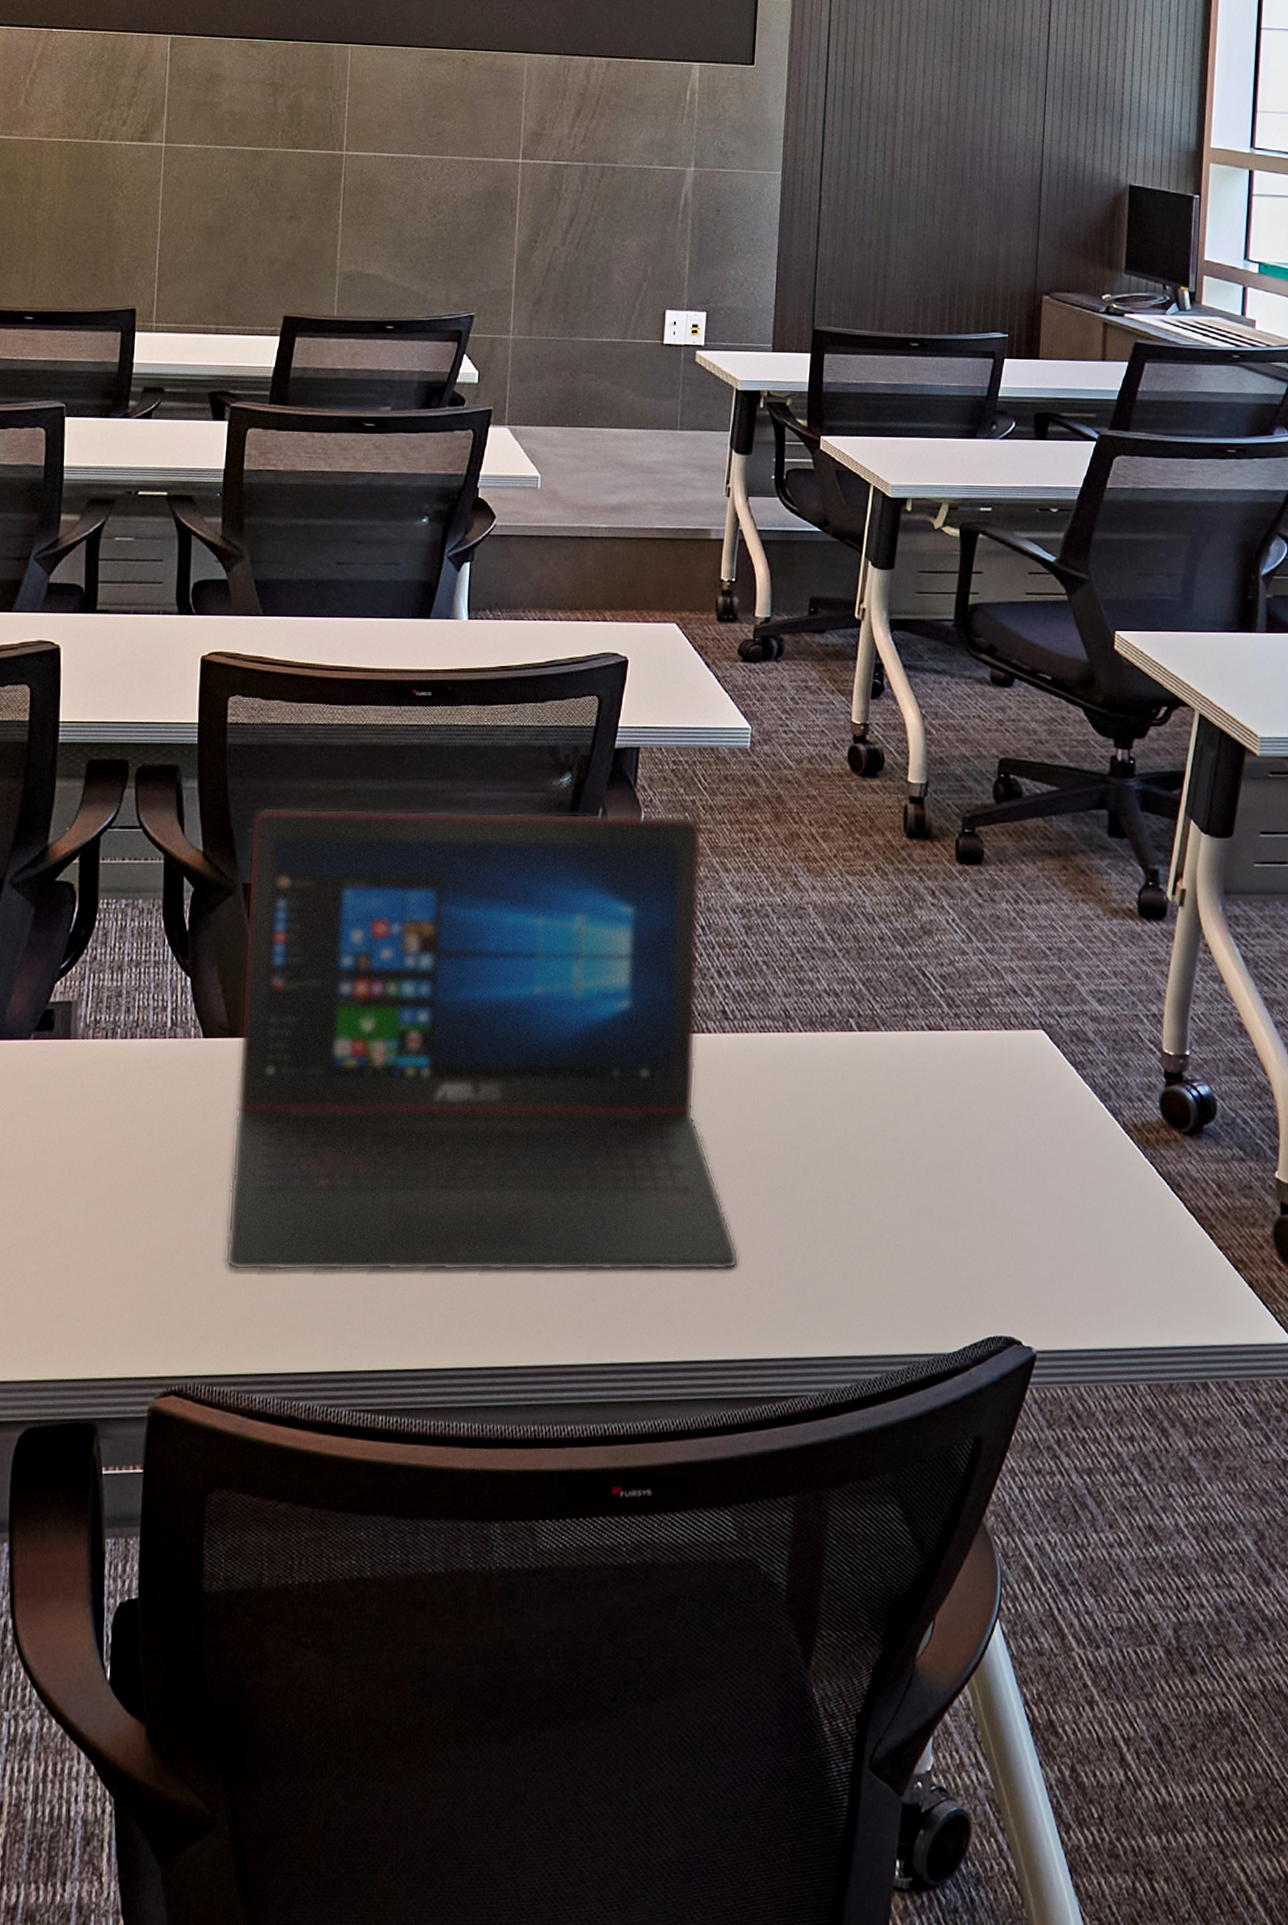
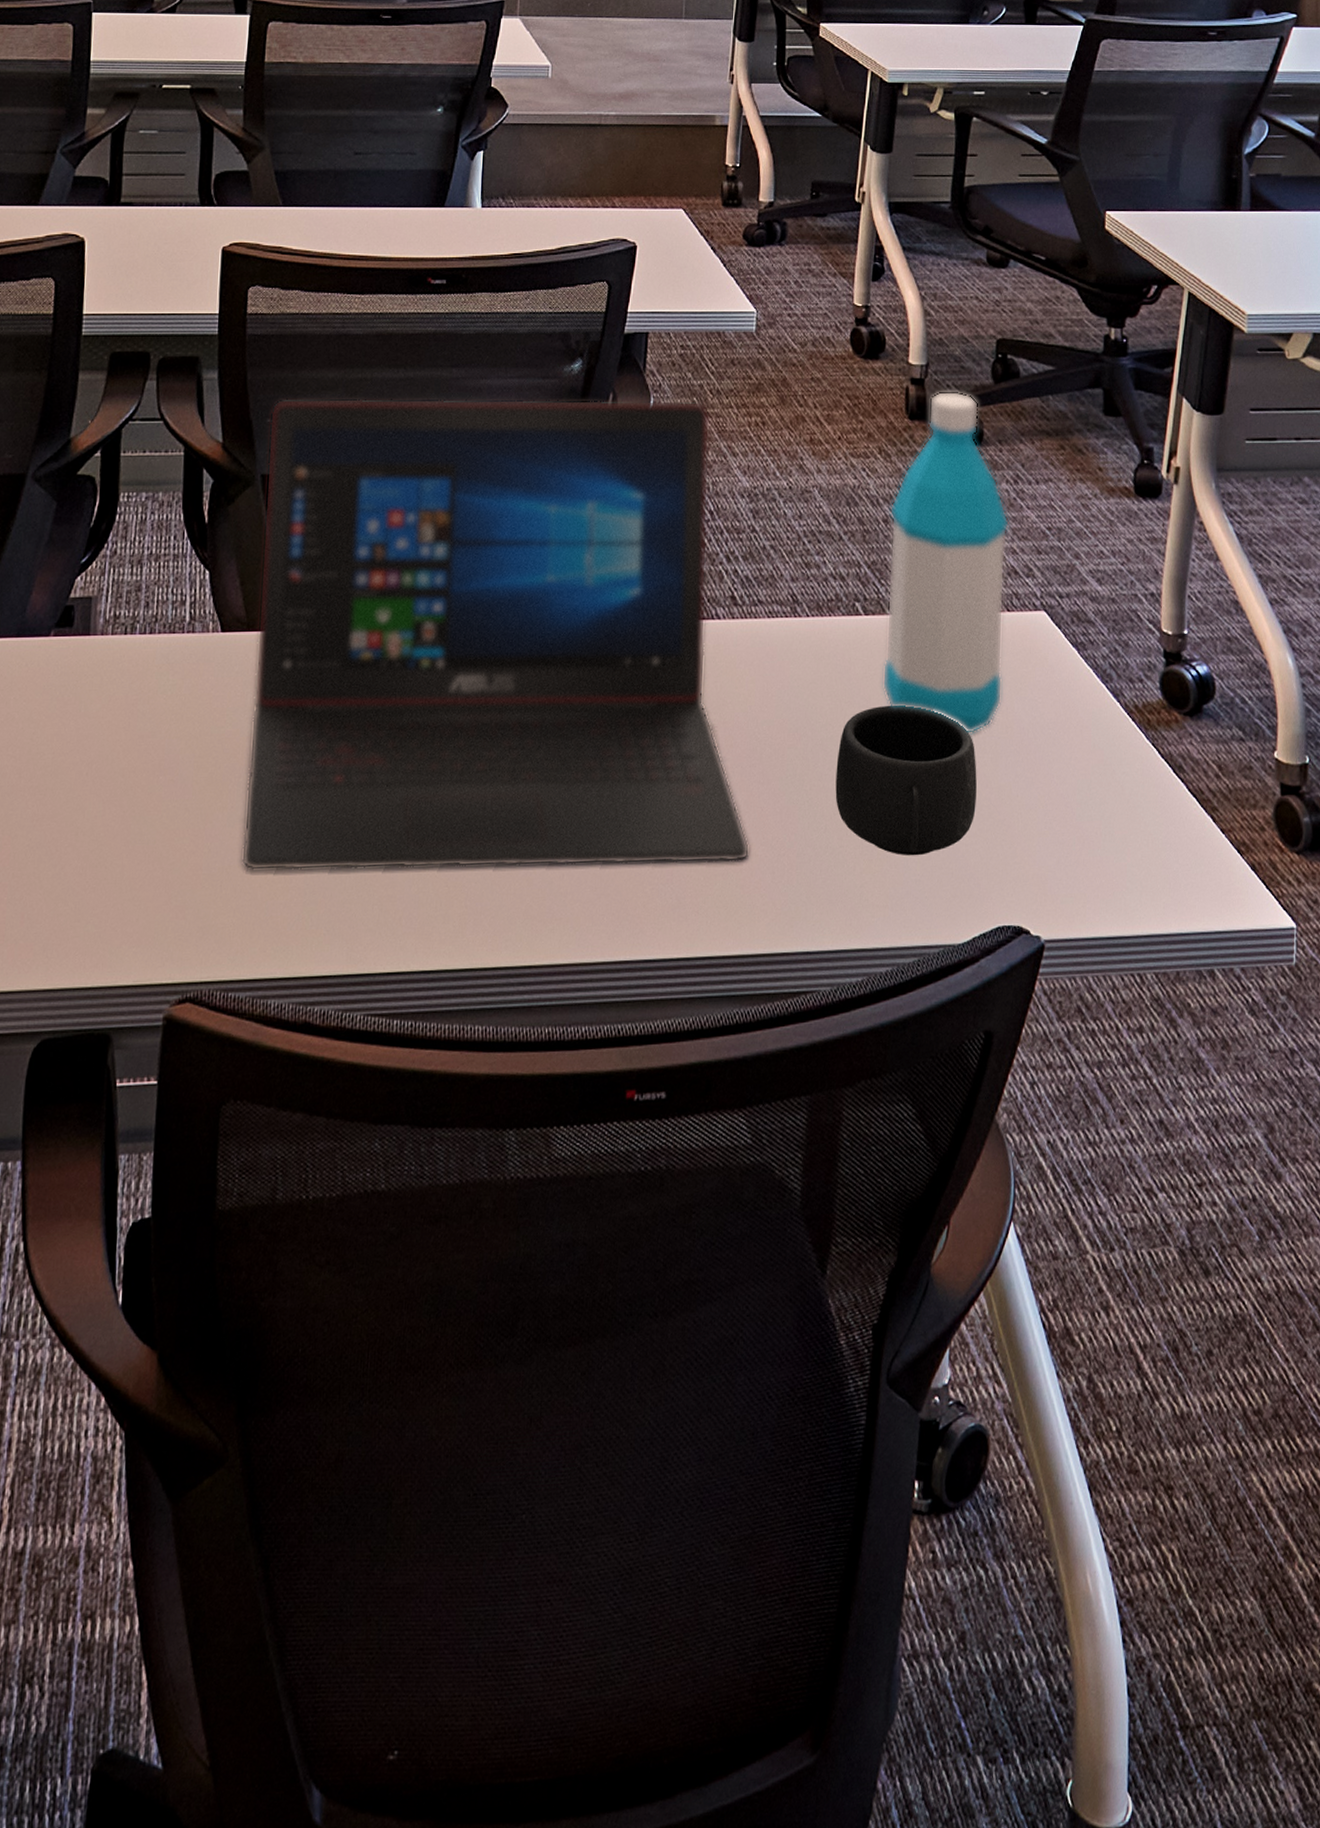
mug: none [826,1120,971,1267] -> present [835,705,977,856]
water bottle: none [875,810,1009,1149] -> present [882,391,1010,733]

